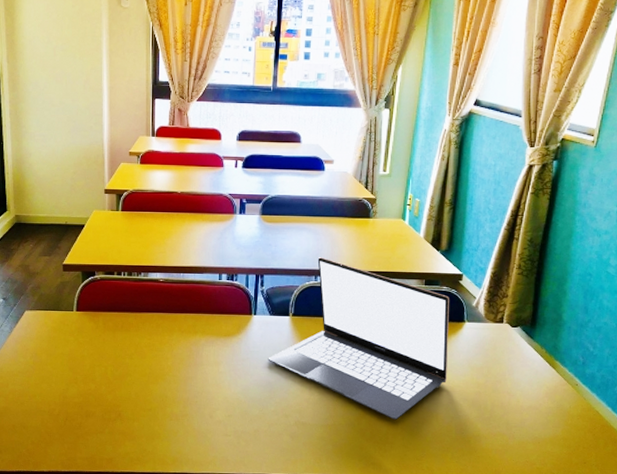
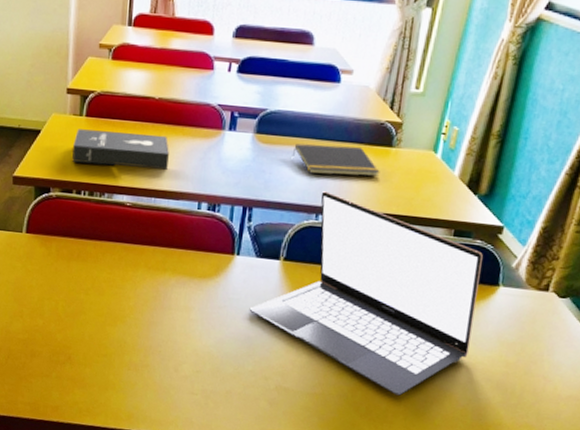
booklet: none [112,221,192,250] -> present [72,129,169,170]
notepad: none [291,219,362,244] -> present [291,143,380,177]

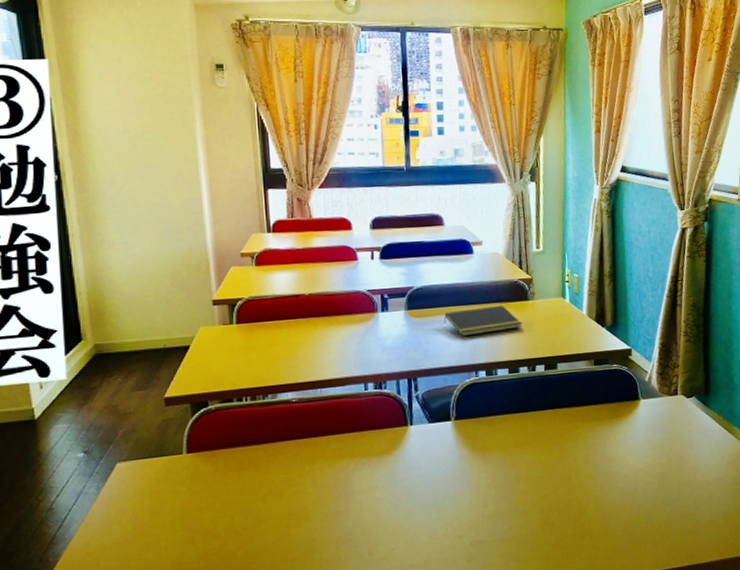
booklet: present [72,129,169,170] -> none [227,327,329,371]
laptop: present [249,191,483,396] -> none [431,349,629,519]

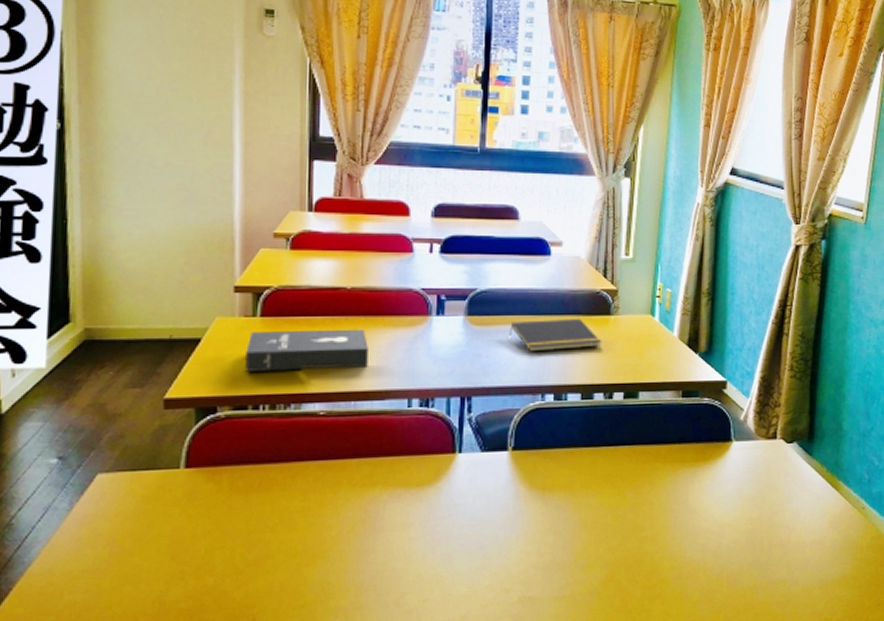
booklet: none [227,327,329,371] -> present [245,329,368,372]

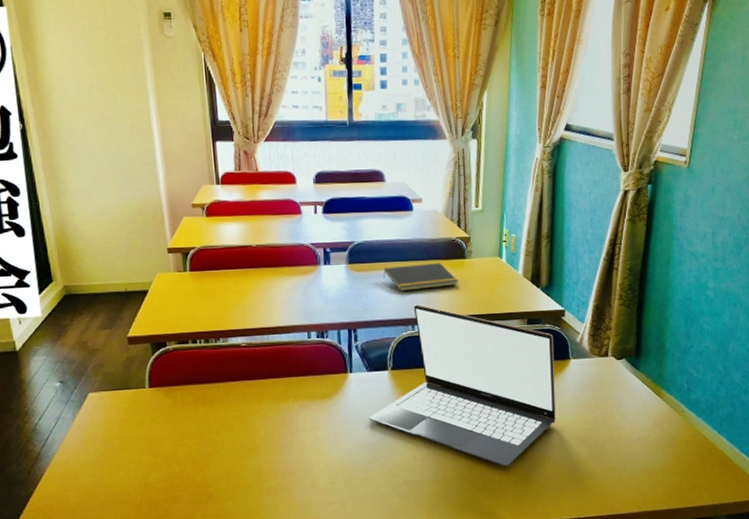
booklet: present [245,329,368,372] -> none [182,278,275,315]
laptop: none [479,369,714,579] -> present [369,304,556,467]

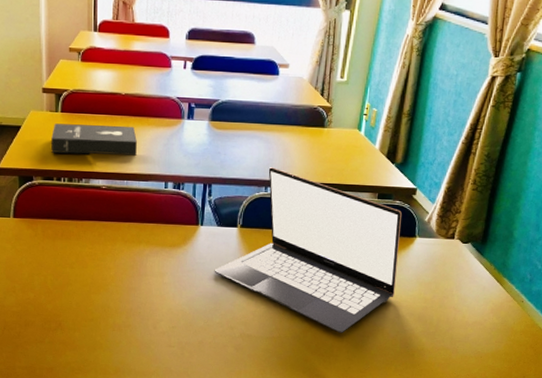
booklet: none [182,278,275,315] -> present [51,123,137,156]
notepad: present [382,262,459,292] -> none [242,128,316,154]

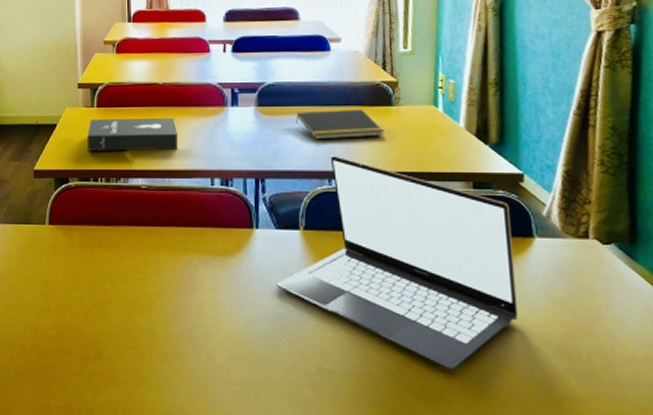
notepad: none [242,128,316,154] -> present [295,108,385,140]

